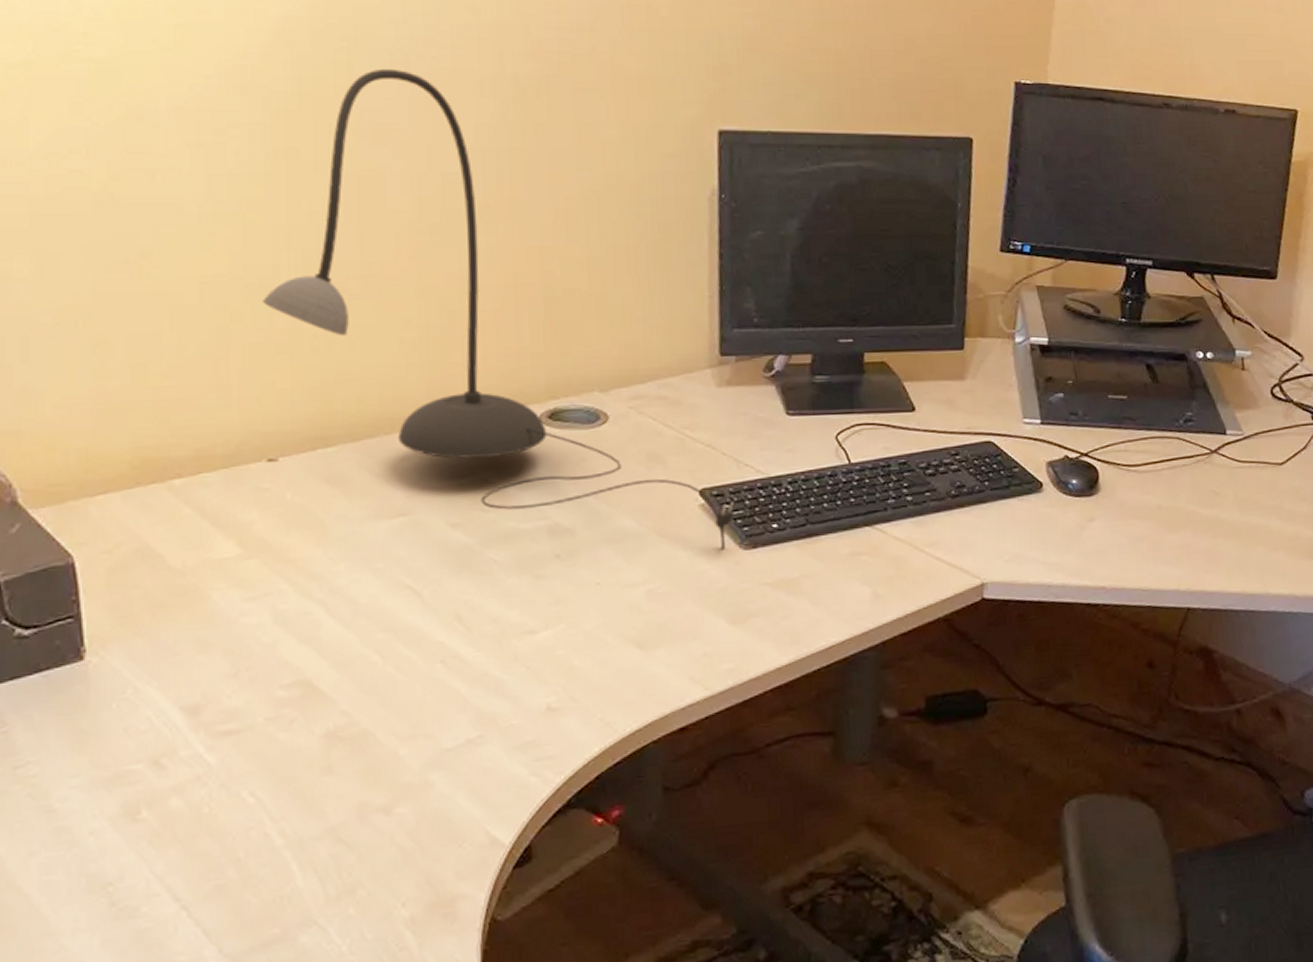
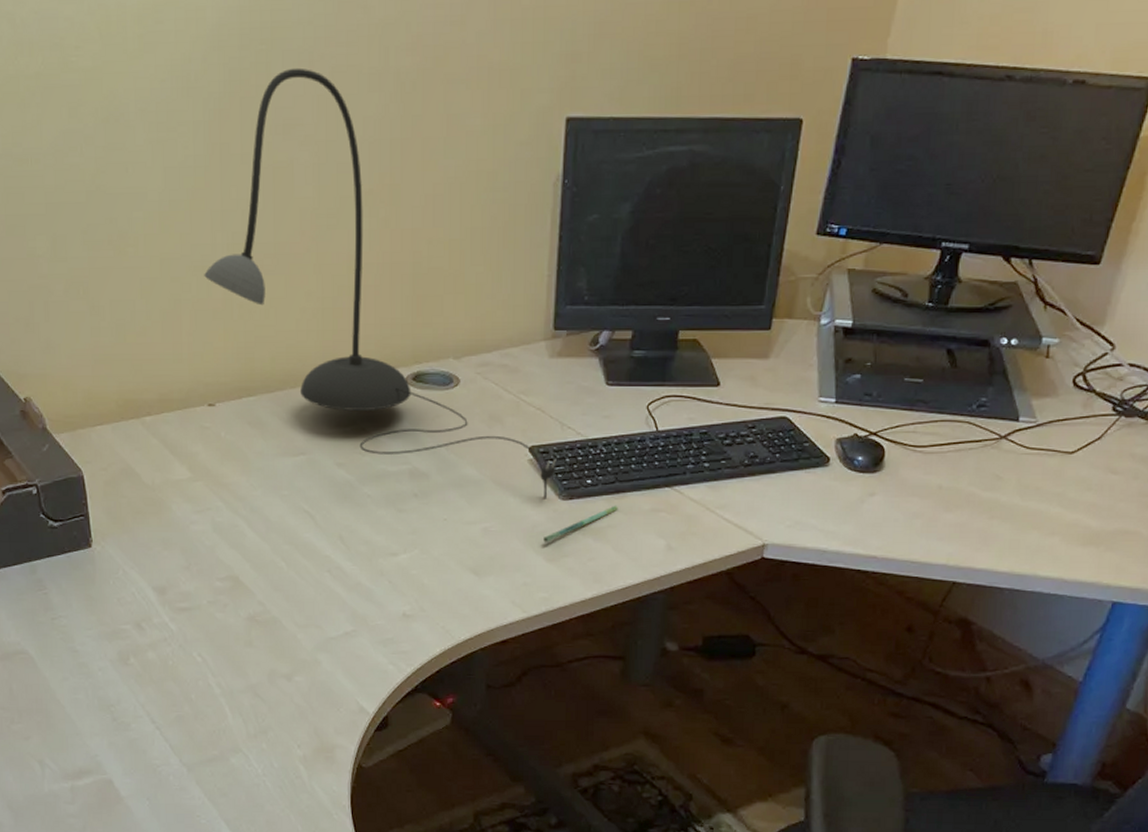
pen: none [724,551,812,603] -> present [543,505,618,543]

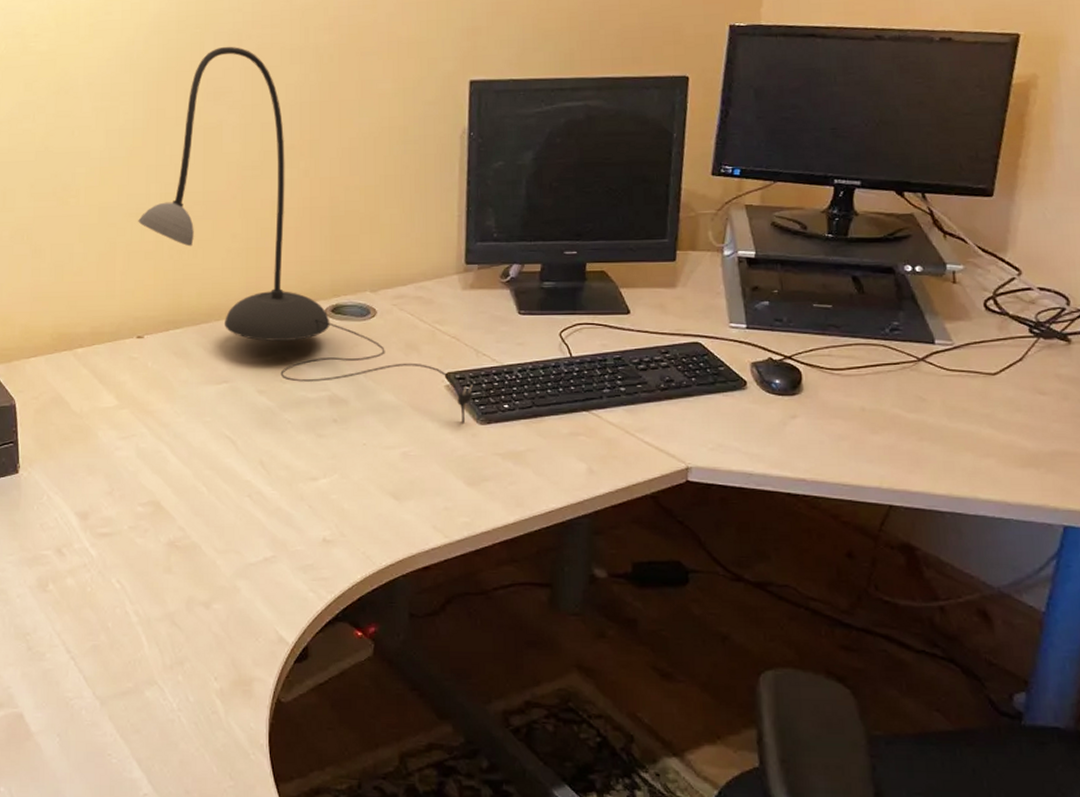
pen: present [543,505,618,543] -> none [463,429,537,467]

